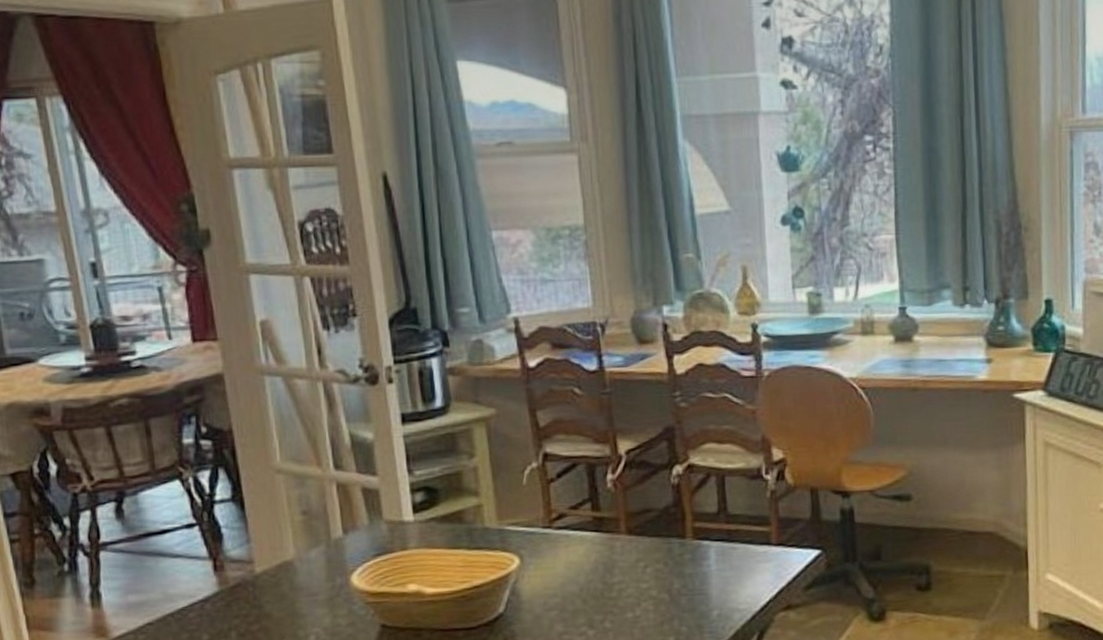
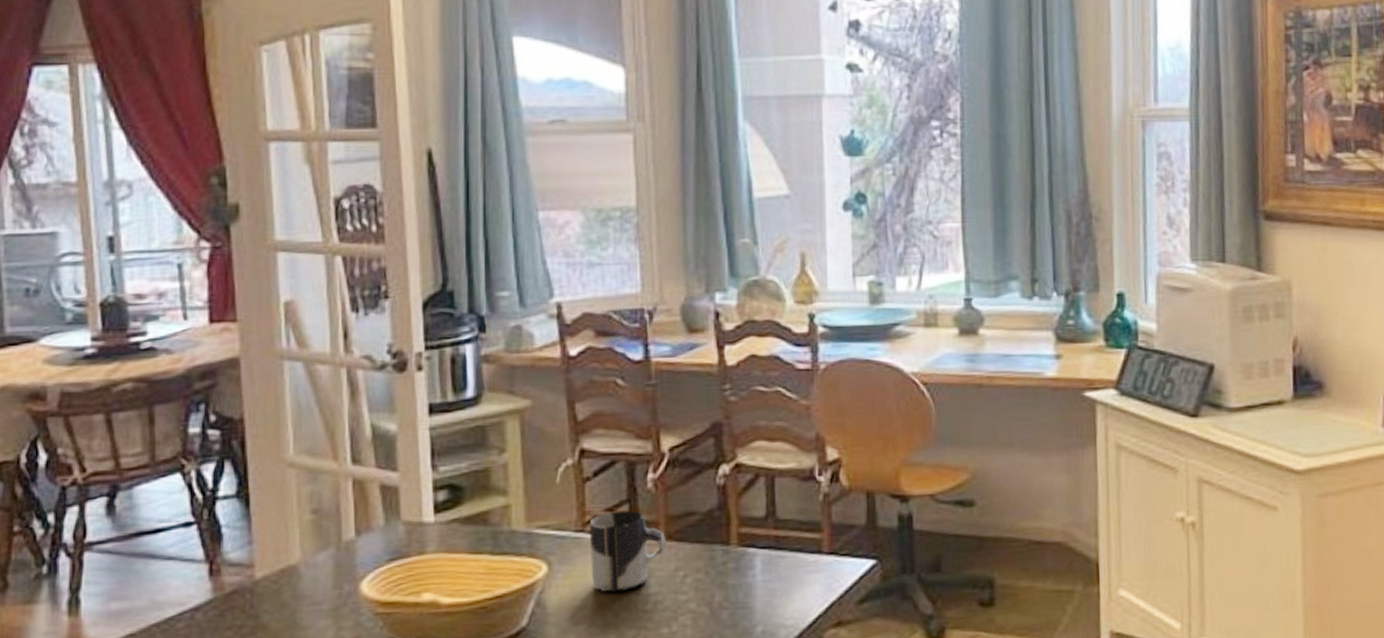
cup: none [556,508,627,581] -> present [589,510,667,592]

